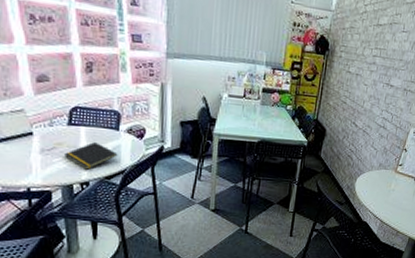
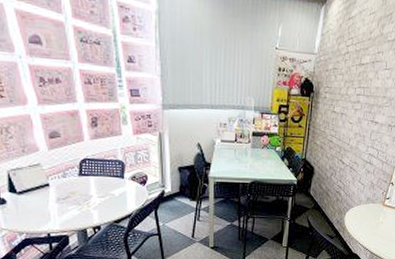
notepad: present [65,142,118,170] -> none [78,190,124,215]

